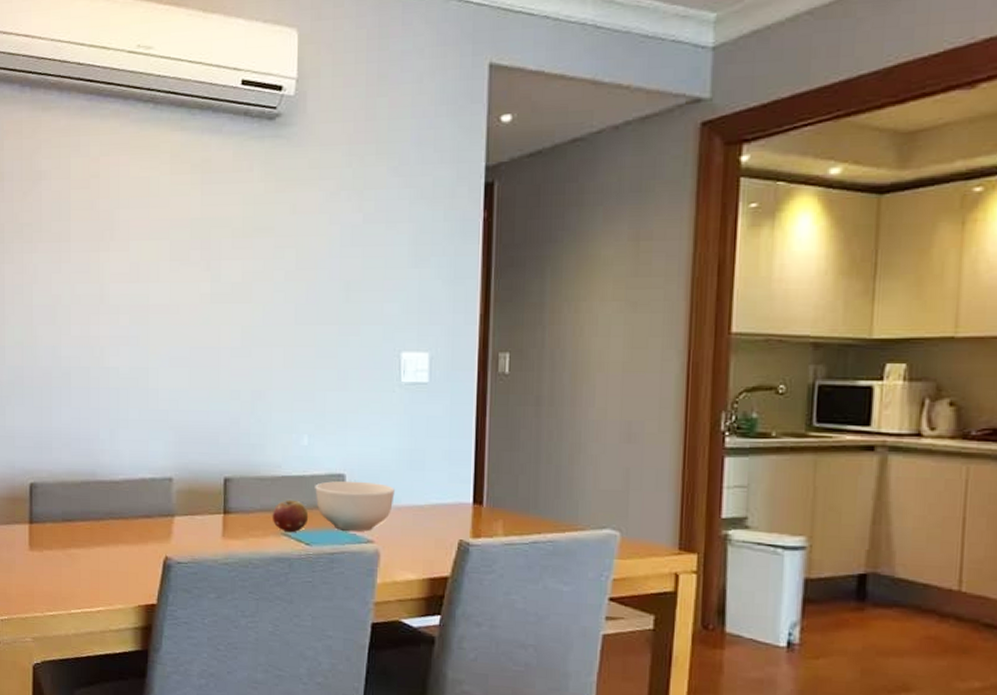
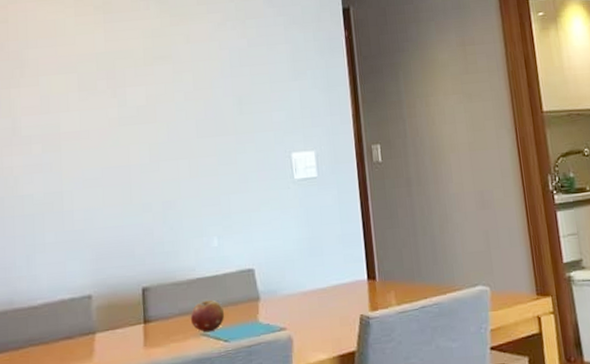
bowl: present [315,480,395,532] -> none [228,272,300,323]

